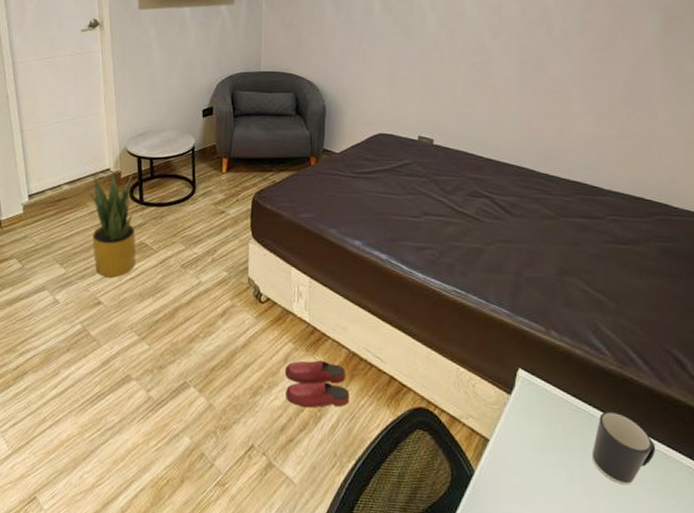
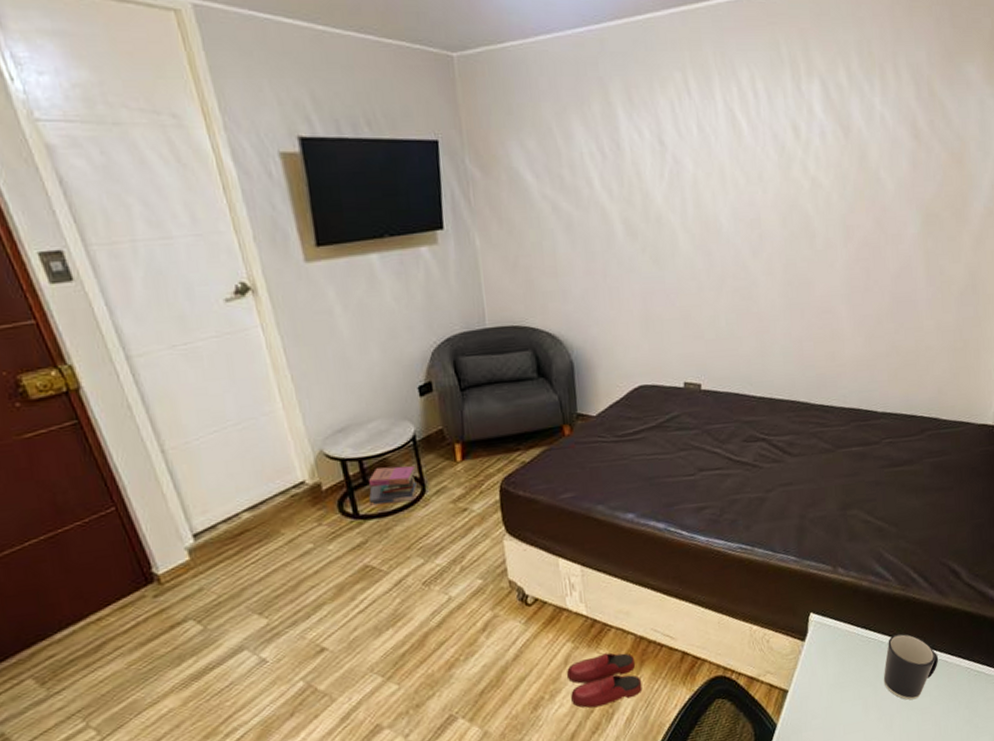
planter: present [86,171,136,278] -> none [276,482,363,618]
books: none [153,168,190,198] -> present [368,466,418,504]

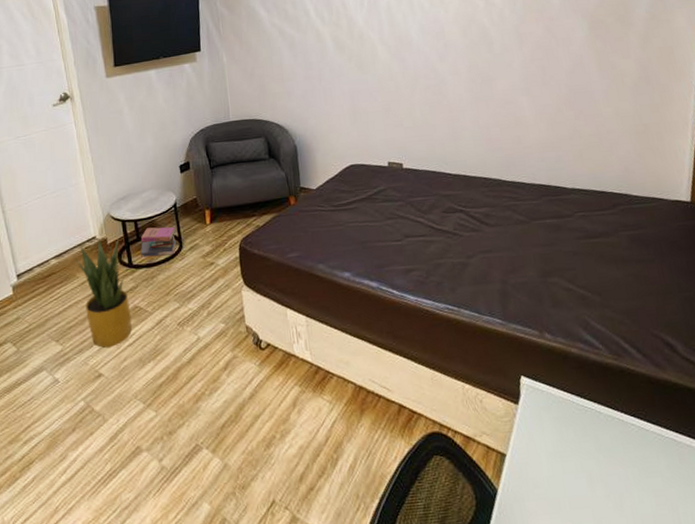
planter: none [276,482,363,618] -> present [74,238,132,348]
slippers: present [567,652,643,708] -> none [295,399,364,452]
mug: present [883,633,939,701] -> none [605,405,666,479]

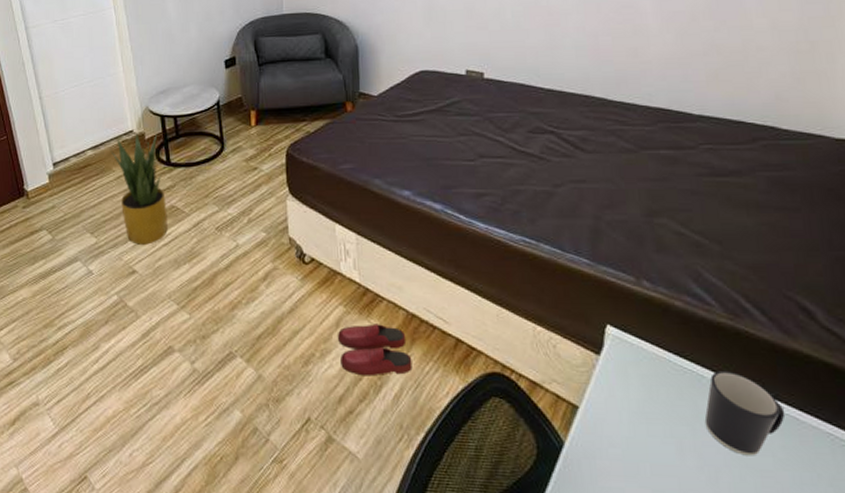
books: present [140,227,177,257] -> none [179,125,219,156]
slippers: none [295,399,364,452] -> present [338,324,413,377]
mug: none [605,405,666,479] -> present [704,370,786,456]

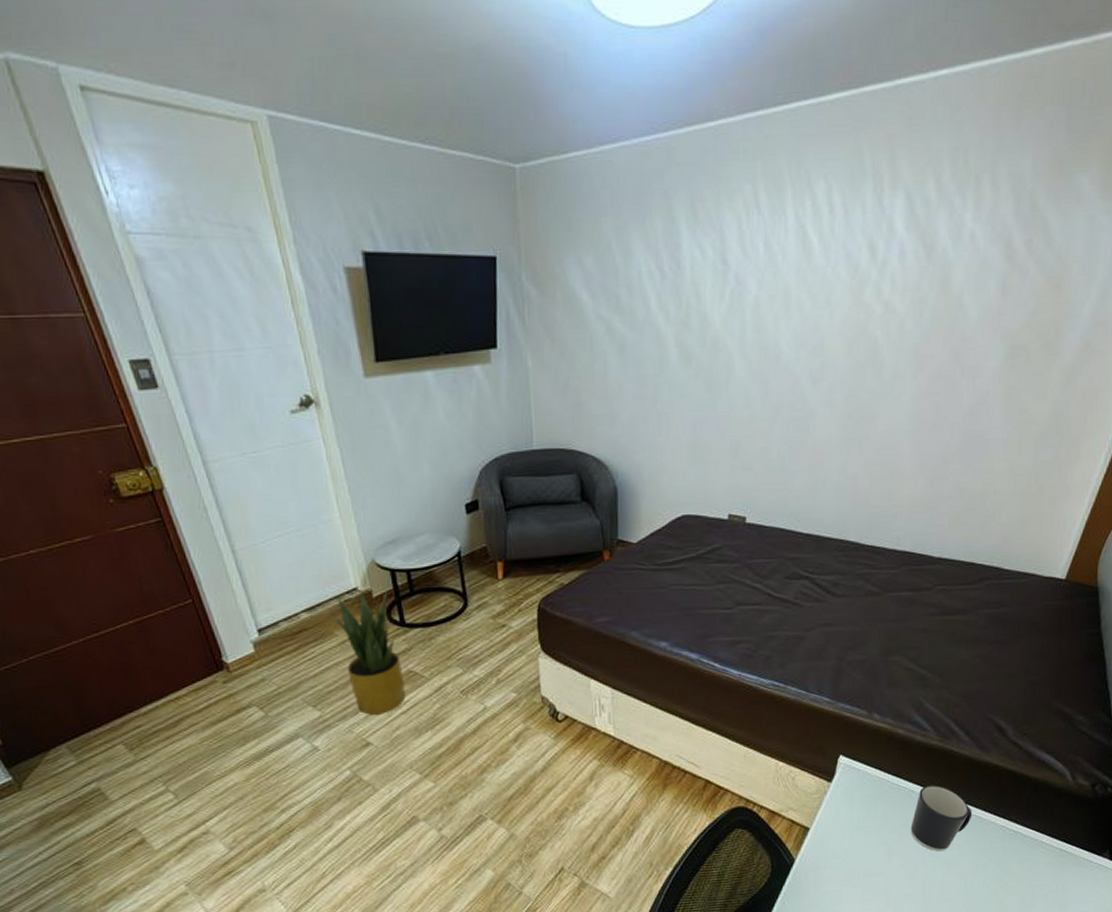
slippers: present [338,324,413,377] -> none [592,773,664,824]

